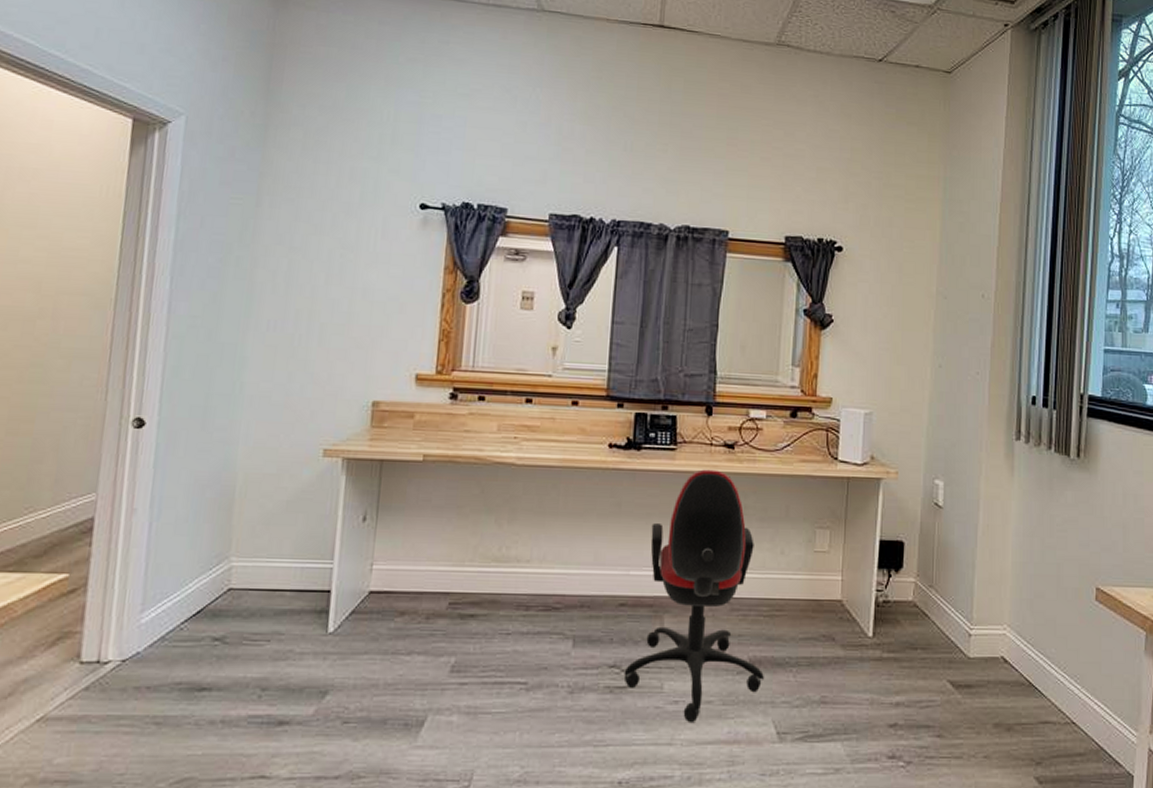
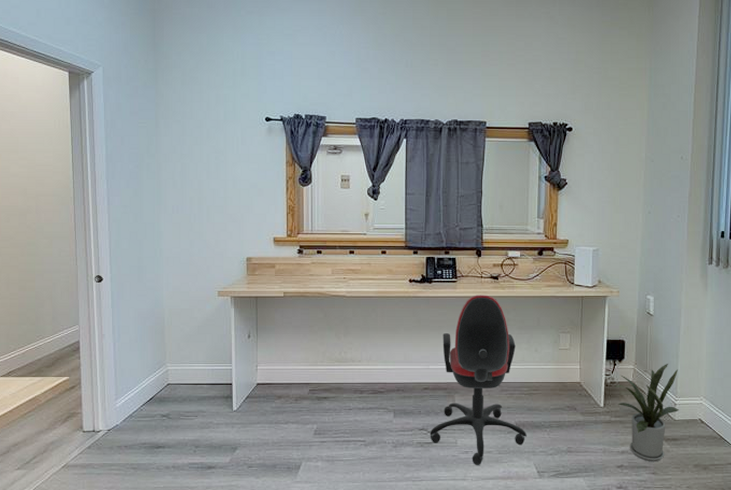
house plant: none [889,576,976,719] -> present [615,364,680,462]

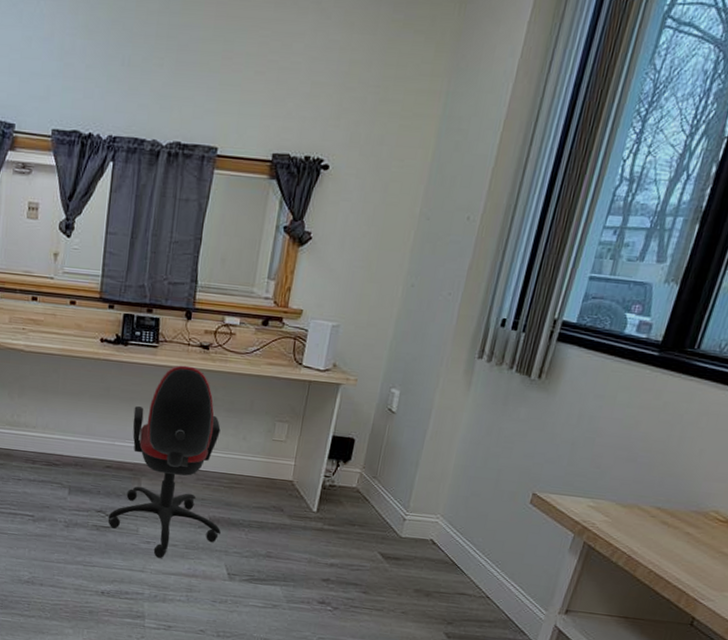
house plant: present [615,364,680,462] -> none [334,472,415,581]

